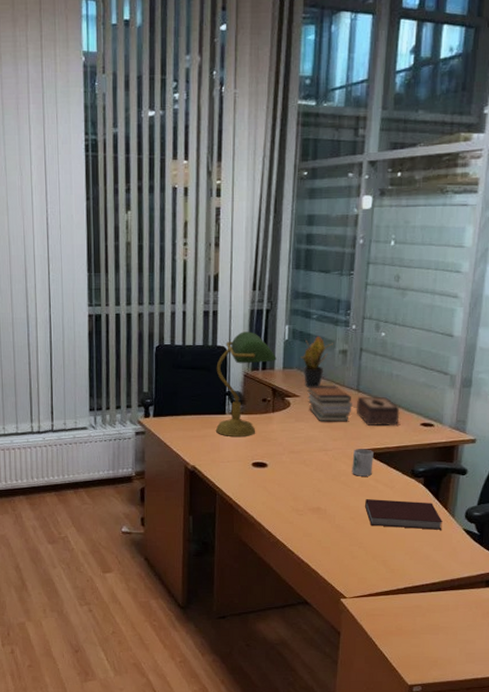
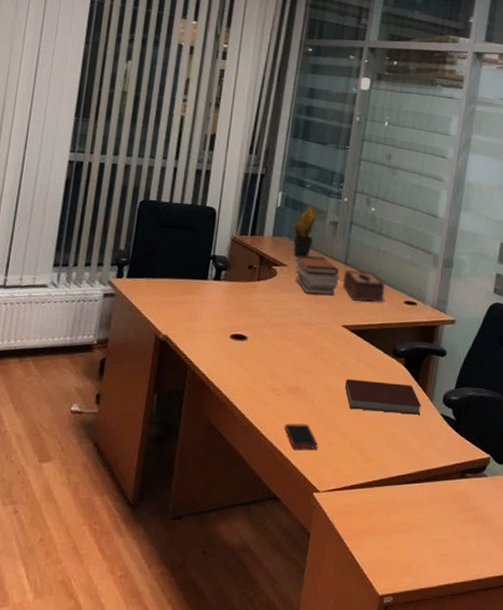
desk lamp: present [215,332,277,436] -> none [194,194,267,305]
cell phone: none [310,539,342,562] -> present [285,423,318,449]
mug: present [352,449,374,476] -> none [334,324,357,355]

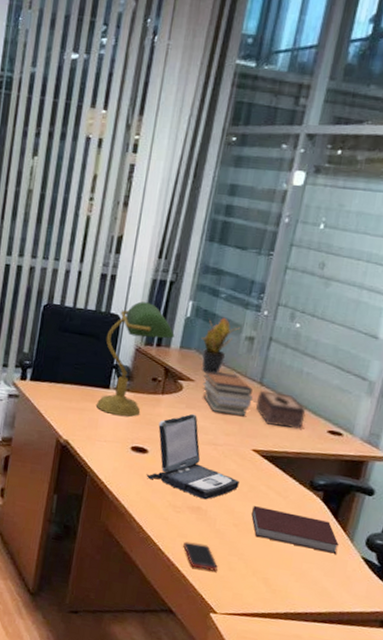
desk lamp: none [194,194,267,305] -> present [95,301,175,417]
laptop: none [246,297,332,379] -> present [146,413,239,500]

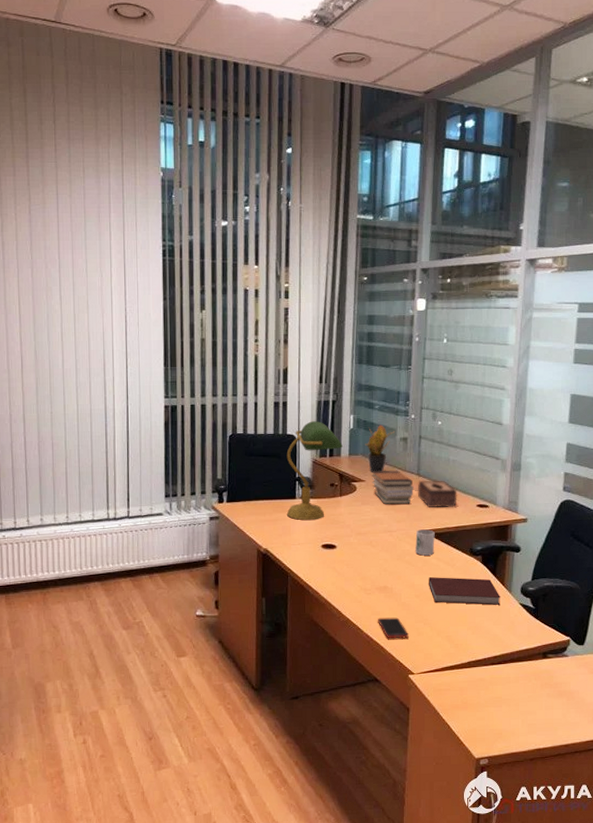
laptop: present [146,413,239,500] -> none [338,509,414,579]
mug: none [242,448,270,481] -> present [415,529,435,556]

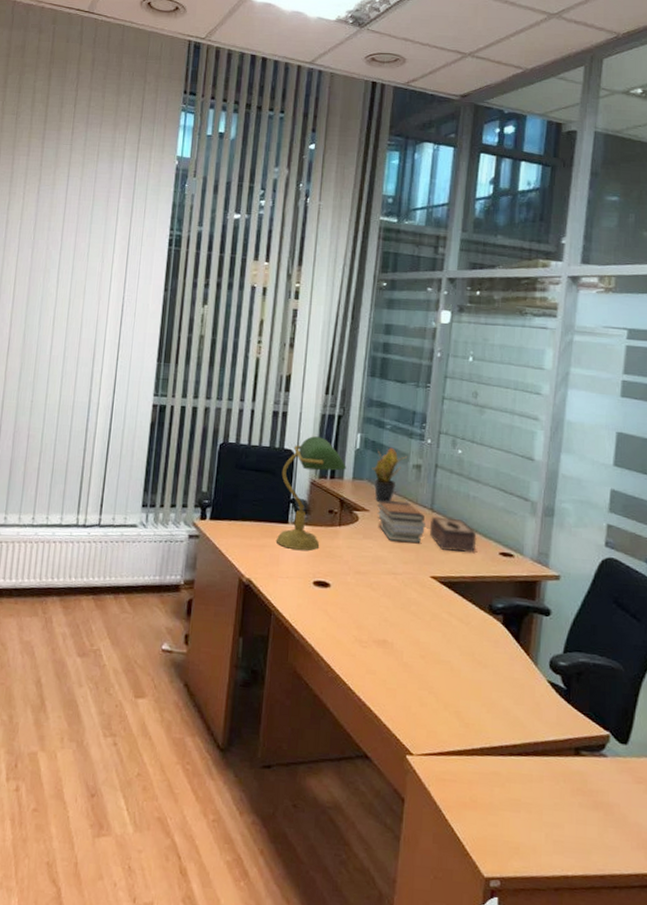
cell phone: present [378,617,409,639] -> none [373,678,409,707]
mug: present [415,529,435,556] -> none [423,575,448,608]
notebook: present [429,577,500,605] -> none [437,635,524,680]

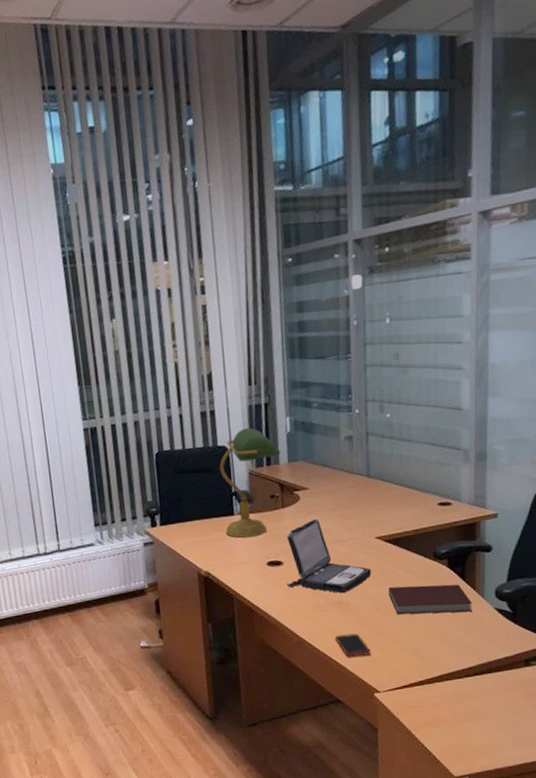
laptop: none [330,544,421,632] -> present [286,518,371,594]
potted plant: present [372,447,407,502] -> none [305,424,337,478]
cell phone: none [373,678,409,707] -> present [335,633,371,657]
book stack: present [377,500,425,544] -> none [315,473,365,512]
tissue box: present [429,516,477,554] -> none [368,480,415,511]
notebook: none [437,635,524,680] -> present [388,584,472,615]

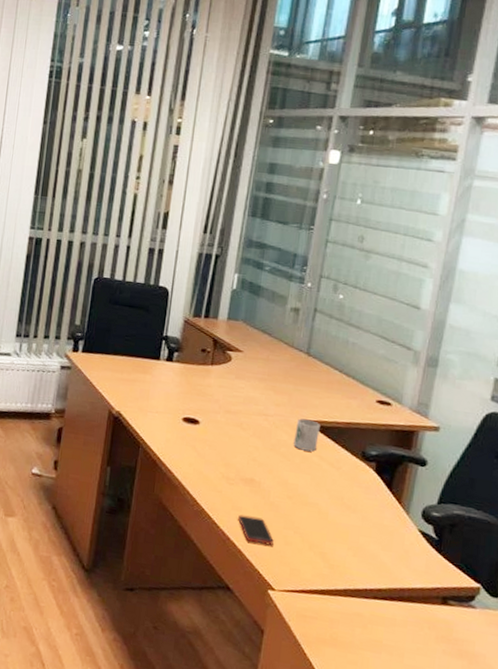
desk lamp: present [219,428,281,538] -> none [146,274,222,388]
laptop: present [286,518,371,594] -> none [198,384,291,472]
mug: none [370,535,393,565] -> present [293,418,320,452]
notebook: present [388,584,472,615] -> none [305,477,395,527]

